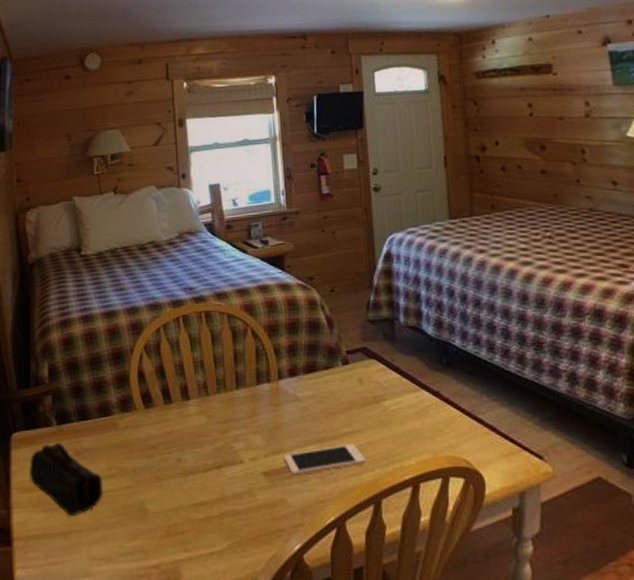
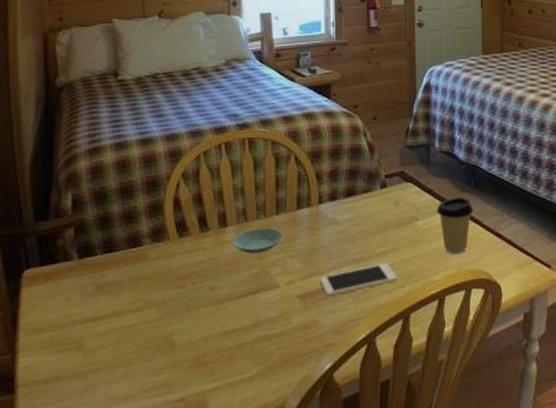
pencil case: present [29,441,103,516] -> none [42,276,127,355]
saucer: none [195,402,244,427] -> present [232,228,282,254]
coffee cup: none [405,376,448,439] -> present [436,197,474,255]

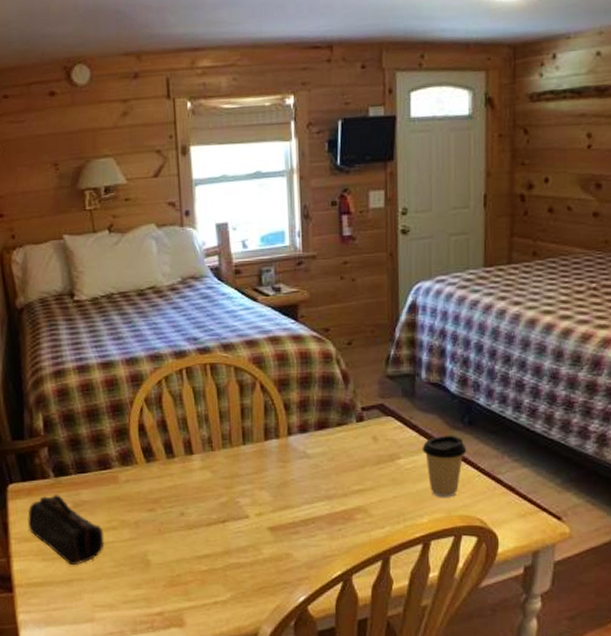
pencil case: none [42,276,127,355] -> present [27,493,104,566]
saucer: present [232,228,282,254] -> none [199,458,250,483]
cell phone: present [319,263,398,296] -> none [291,501,376,530]

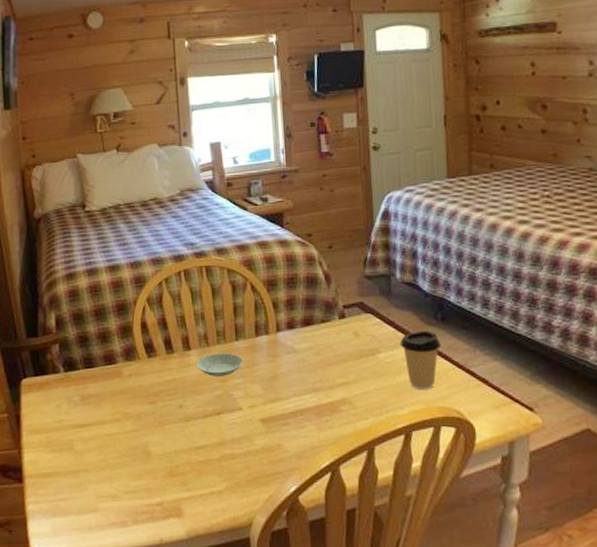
pencil case: present [27,493,104,566] -> none [39,387,109,457]
saucer: none [199,458,250,483] -> present [196,353,243,376]

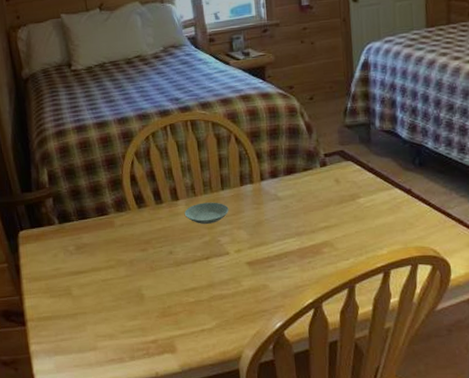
coffee cup: present [399,330,442,390] -> none [379,175,419,232]

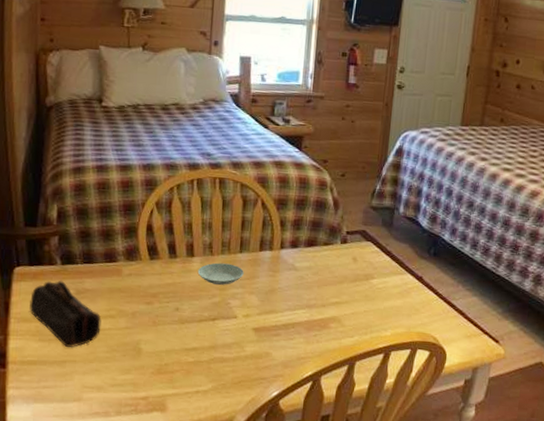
pencil case: none [36,238,104,301] -> present [29,280,102,348]

